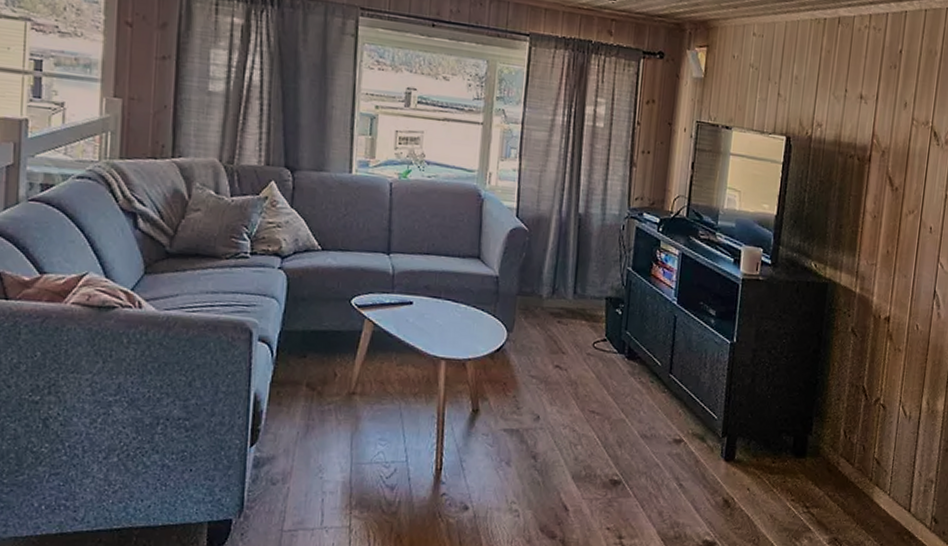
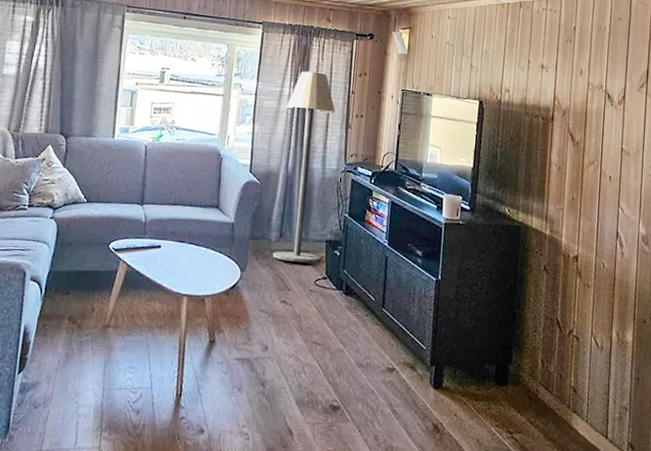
floor lamp: none [544,96,618,323] -> present [273,71,336,263]

